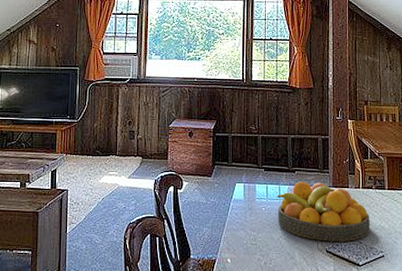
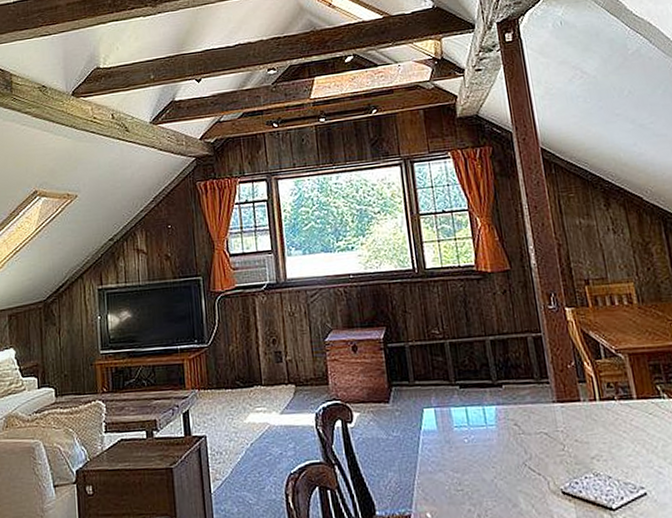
fruit bowl: present [276,181,370,241] -> none [481,397,621,479]

